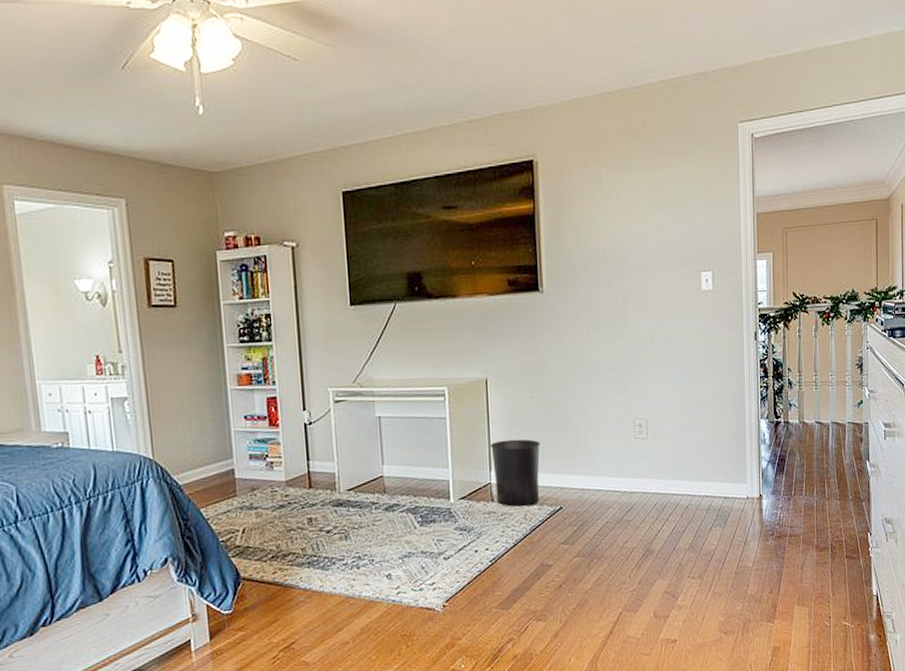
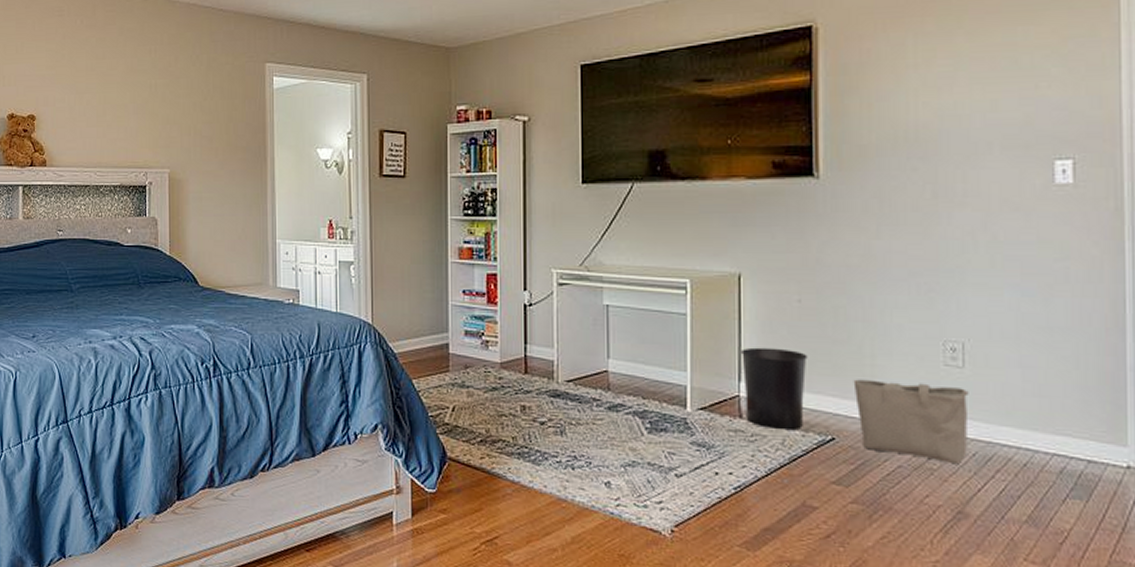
tote bag: none [573,454,651,514] -> present [853,379,969,463]

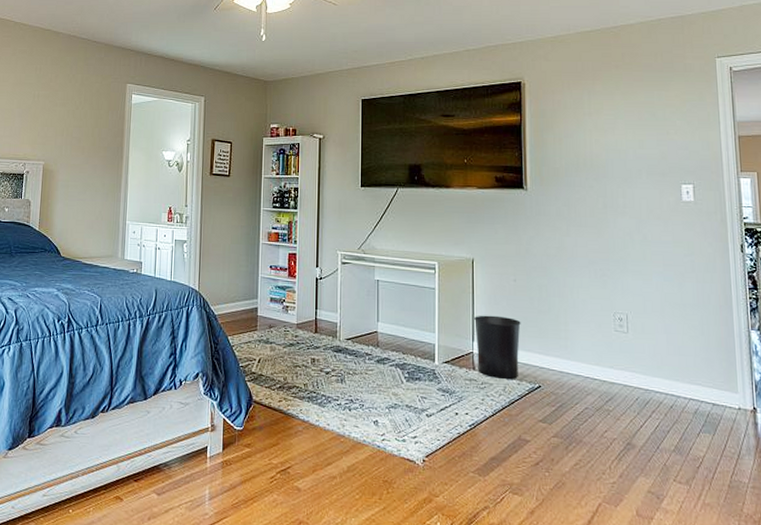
tote bag: present [853,379,969,463] -> none [553,340,632,406]

